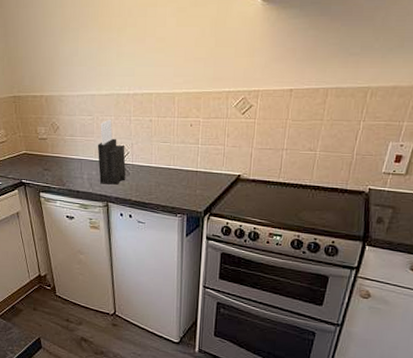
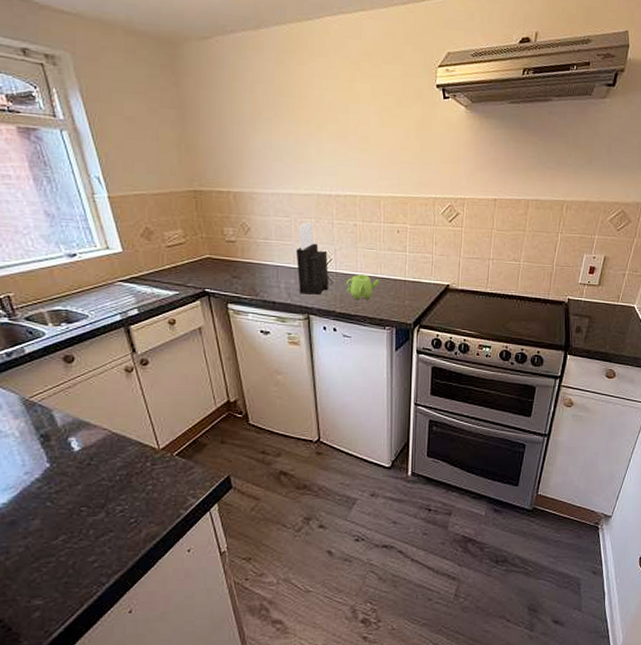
teapot: none [142,166,173,190] -> present [346,274,380,300]

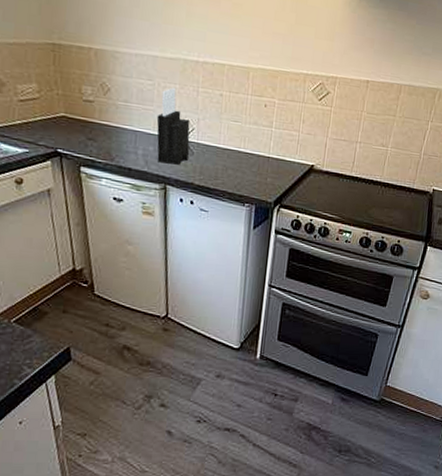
teapot: present [346,274,380,300] -> none [207,147,243,174]

